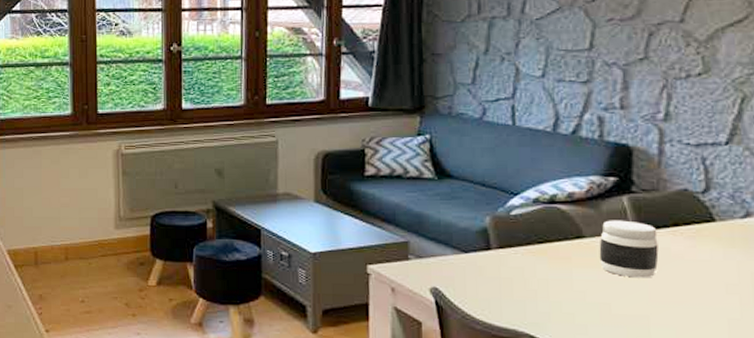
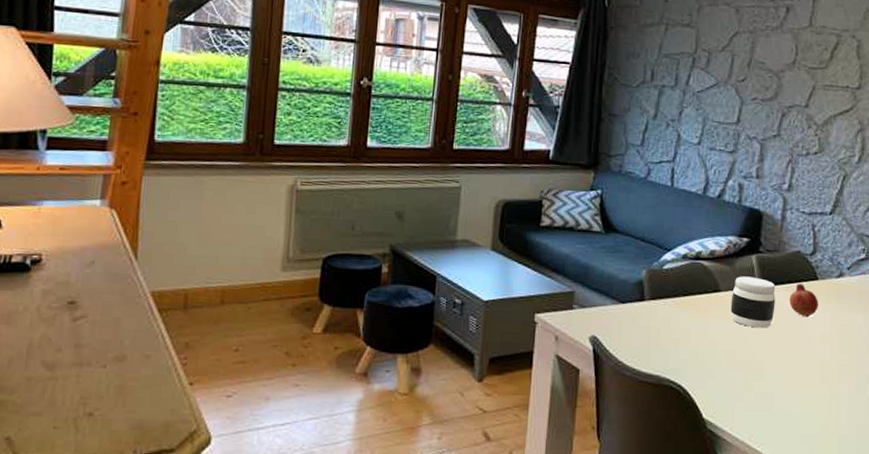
fruit: none [677,226,720,265] -> present [789,284,819,318]

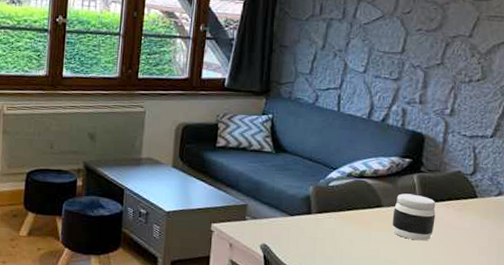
fruit: present [789,284,819,318] -> none [449,201,478,232]

